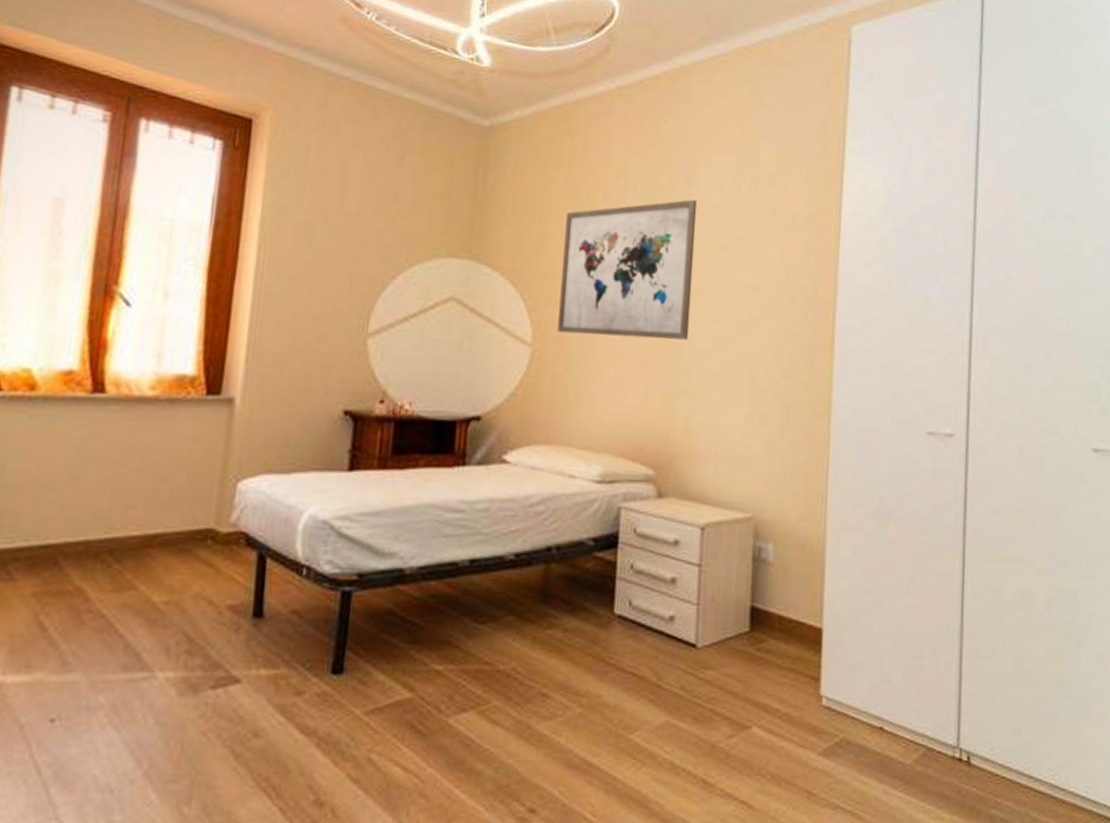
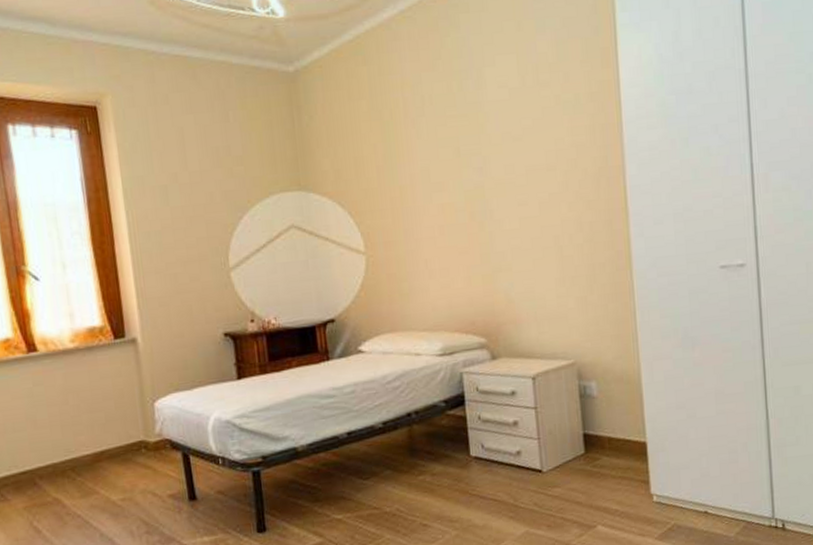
wall art: present [557,200,698,340] -> none [375,101,498,238]

